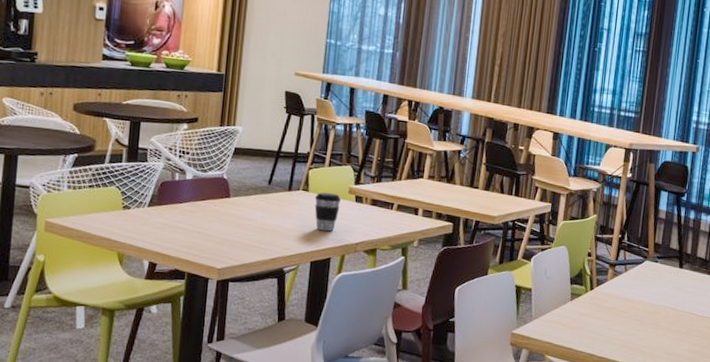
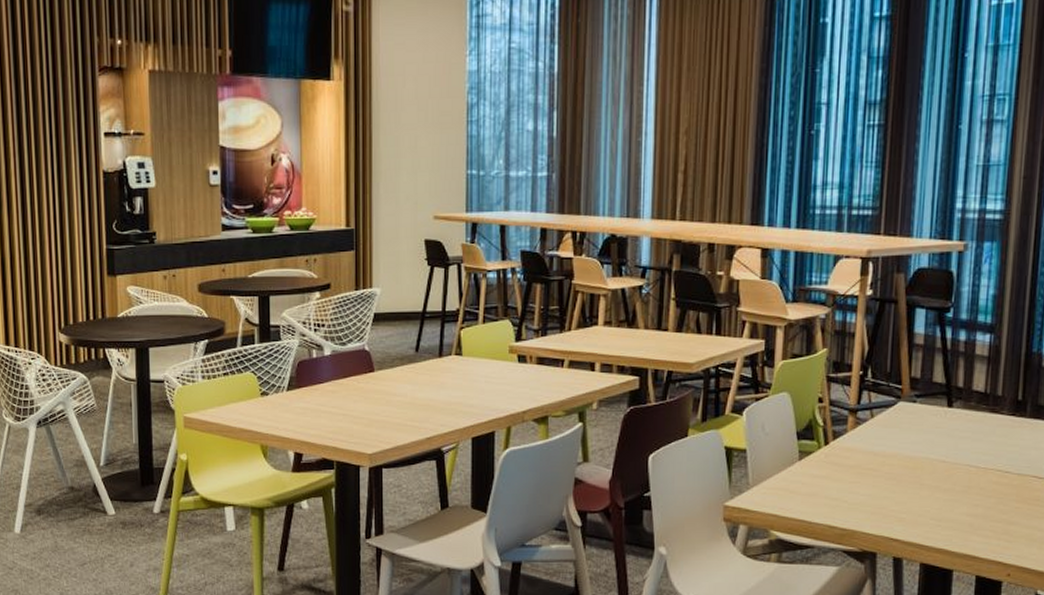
coffee cup: present [315,192,342,232] -> none [471,355,501,401]

